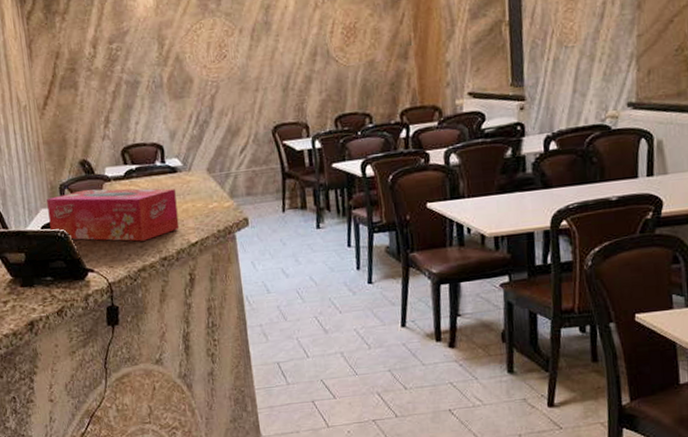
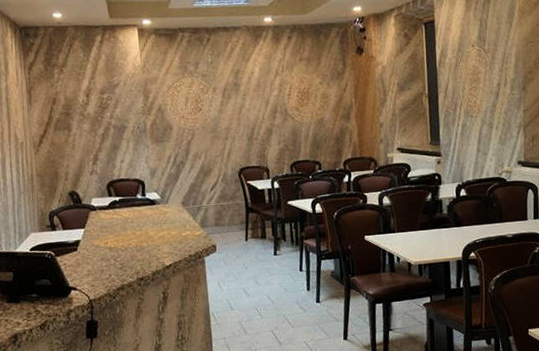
tissue box: present [47,188,180,242] -> none [37,216,156,264]

